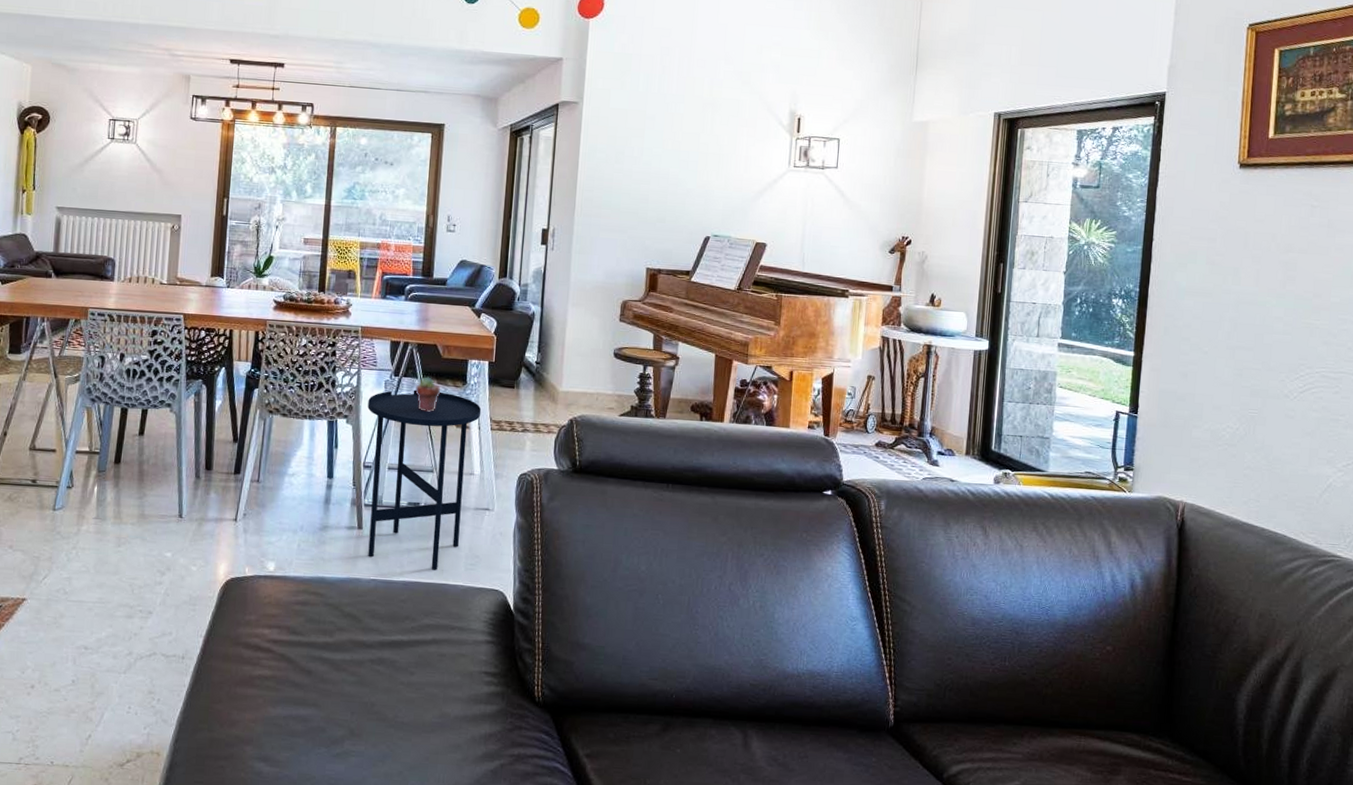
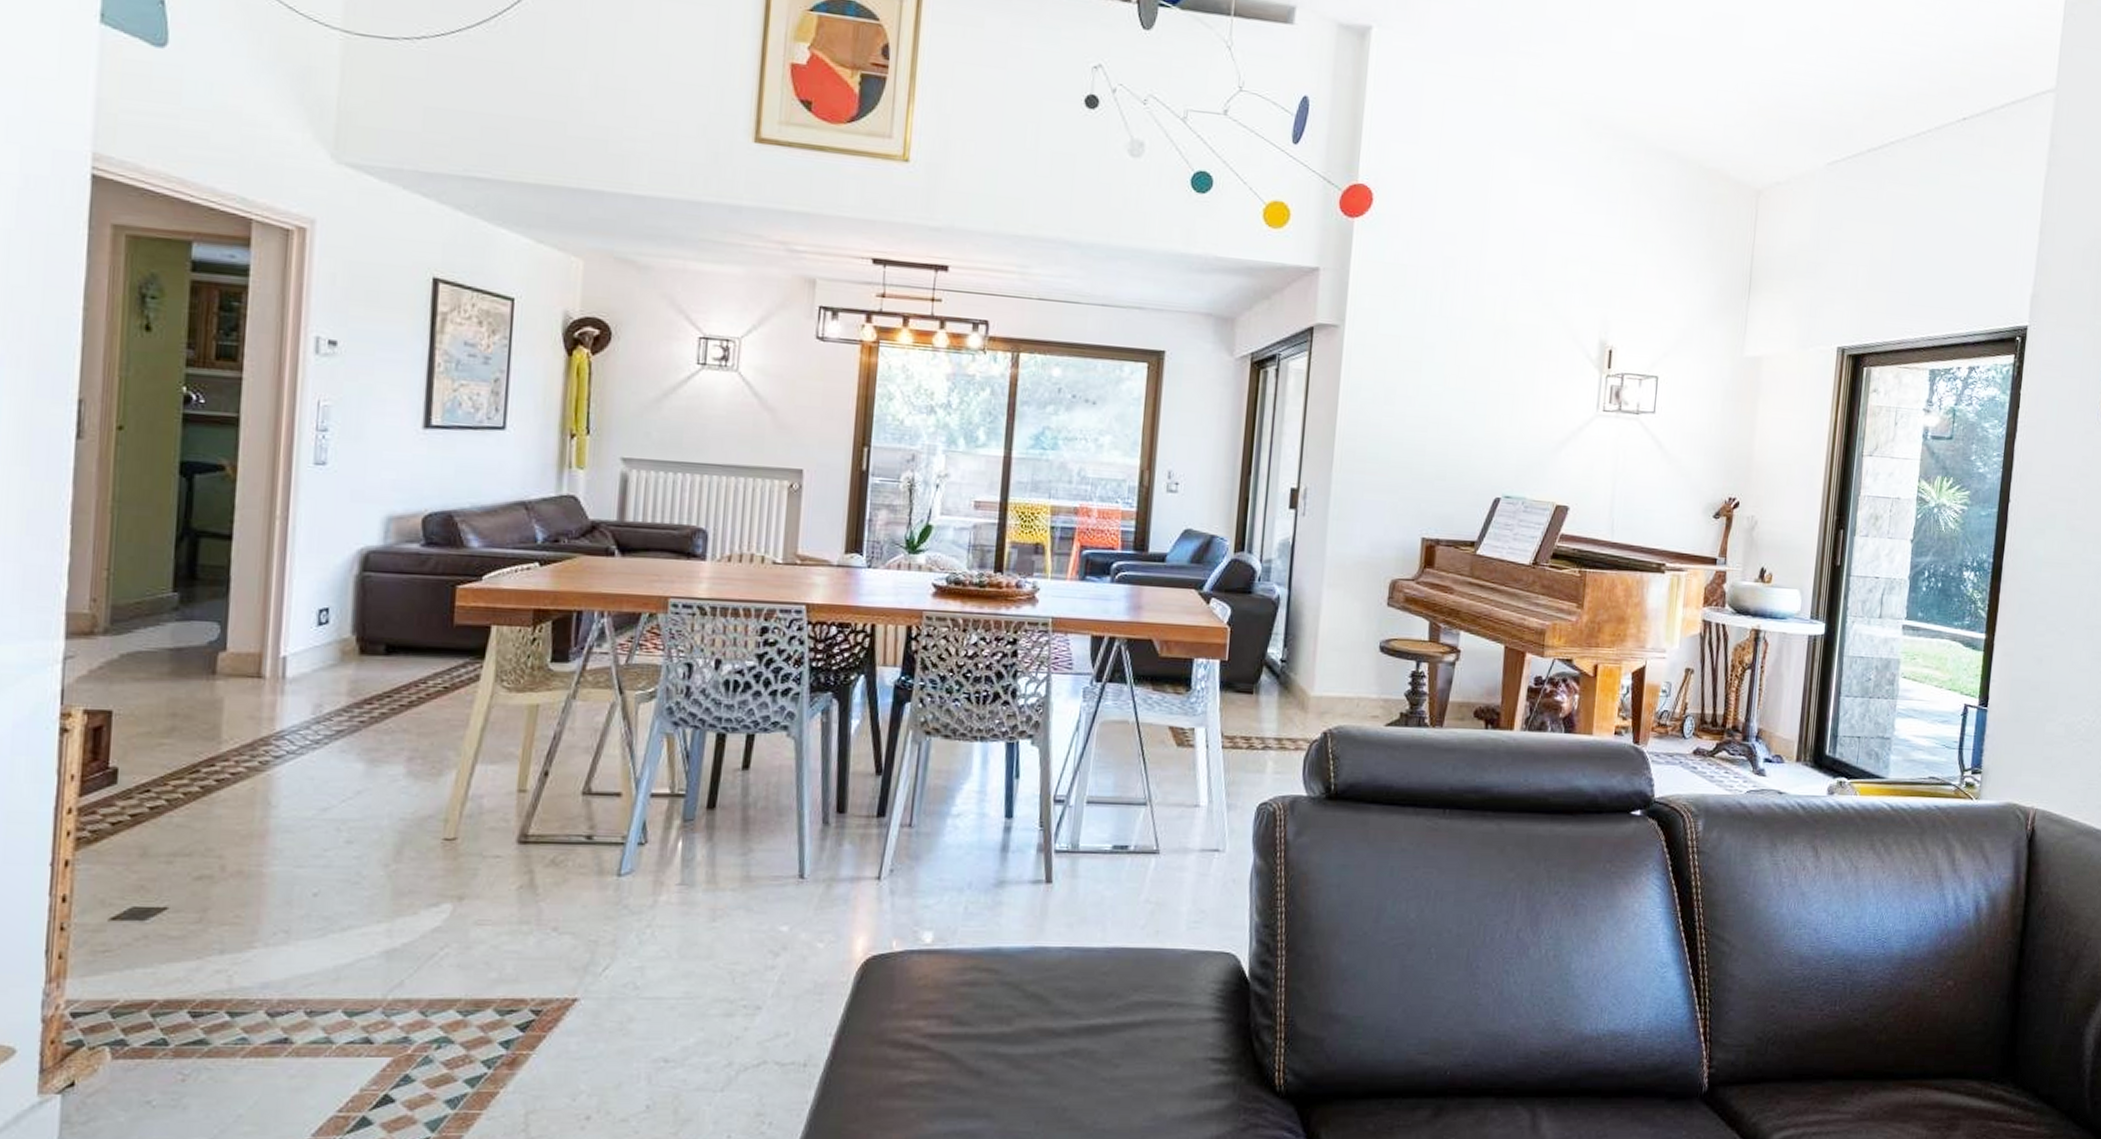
side table: present [367,390,482,570] -> none [1059,699,1210,932]
potted succulent: present [415,376,440,412] -> none [1124,681,1157,727]

